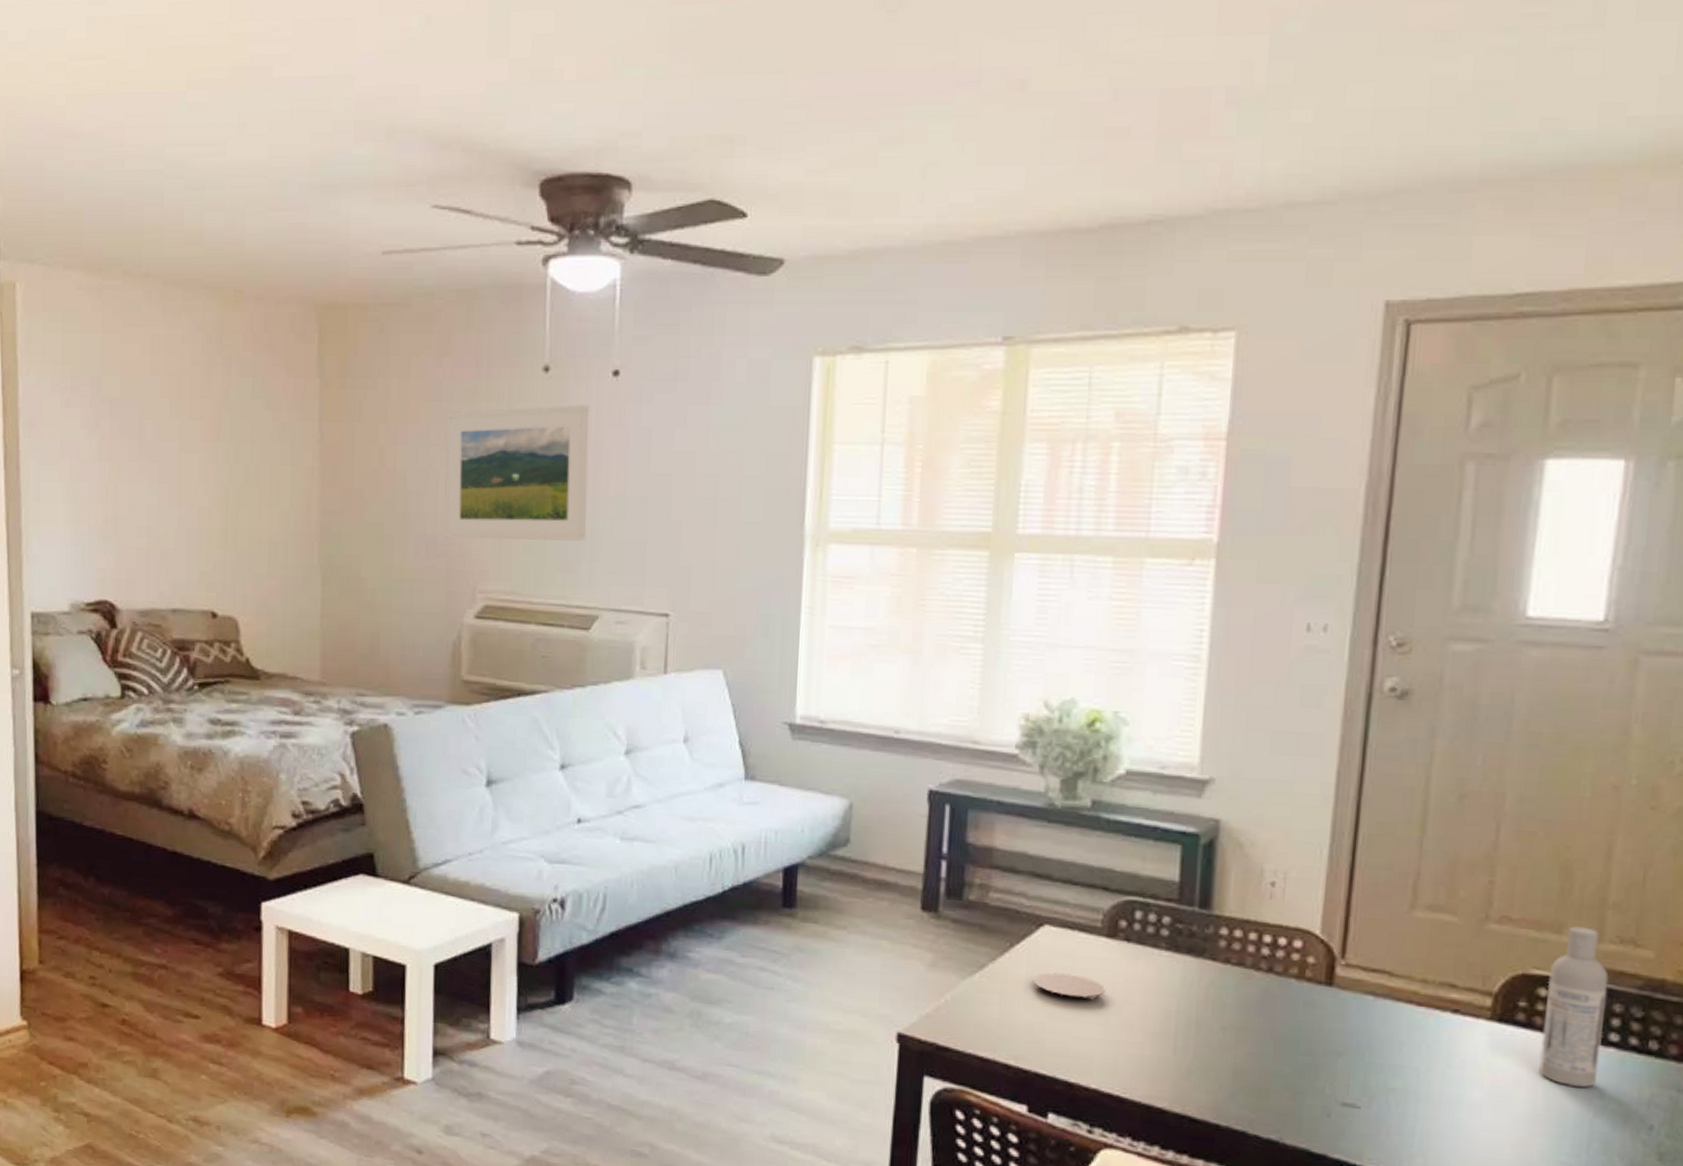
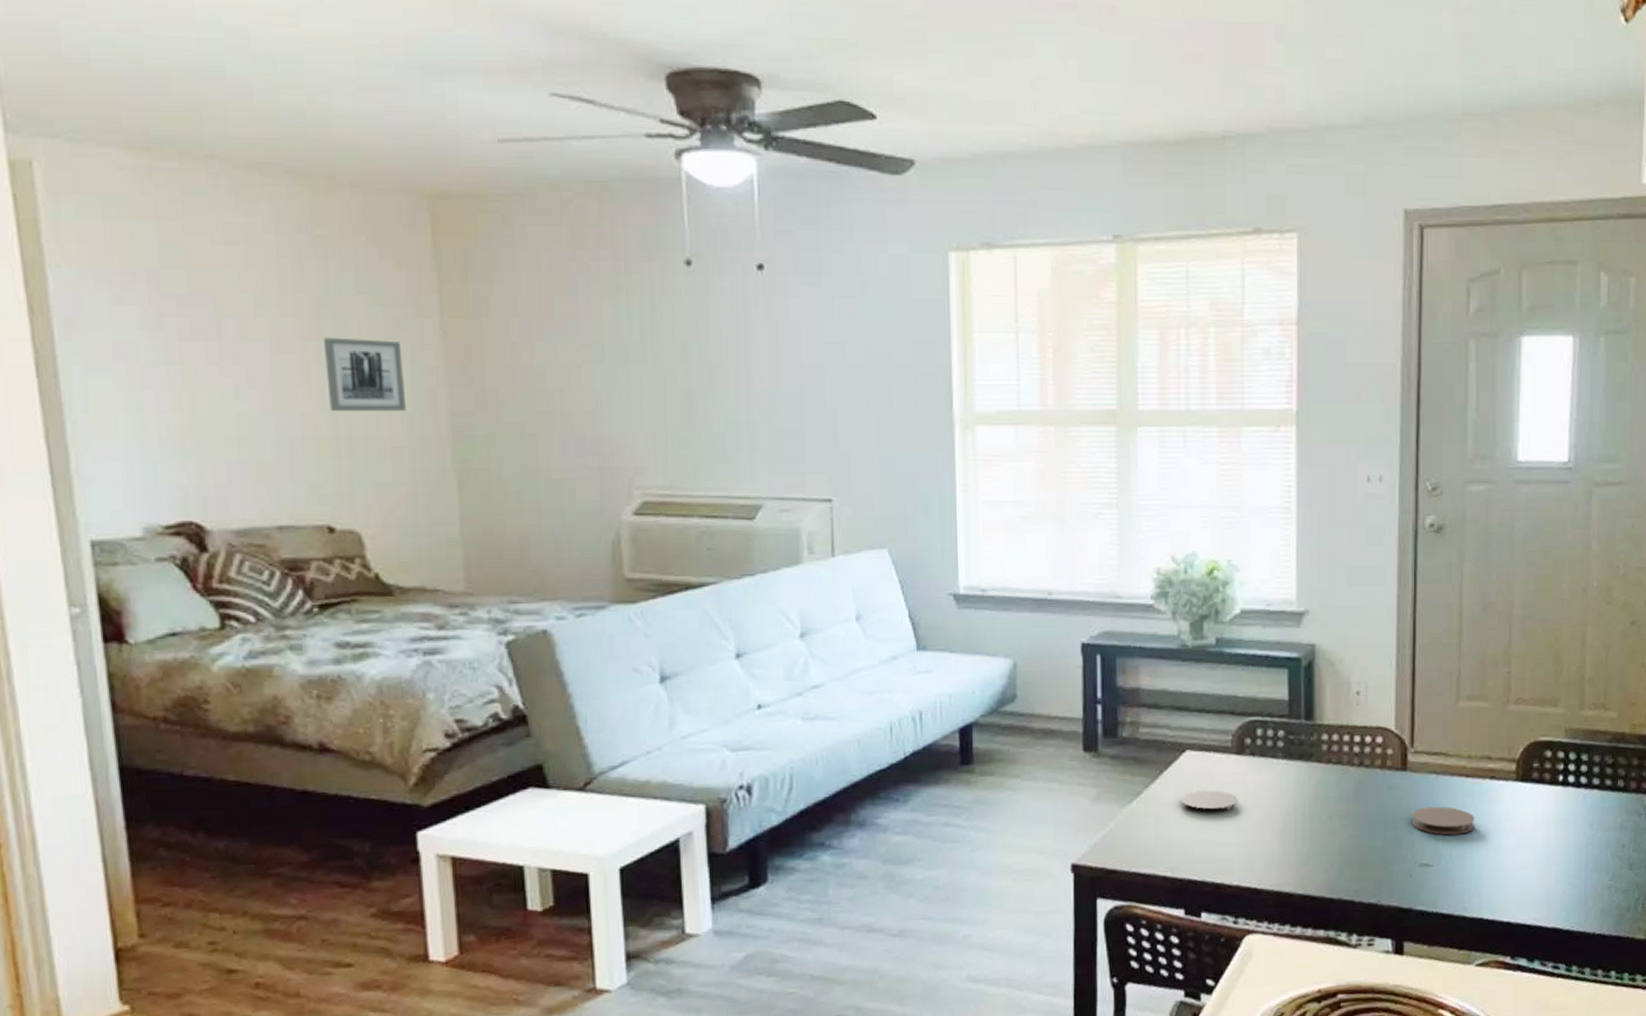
wall art: none [221,438,285,509] -> present [324,337,407,412]
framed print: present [444,405,589,541] -> none [585,298,744,436]
coaster: none [1334,1034,1426,1076] -> present [1411,806,1475,836]
bottle: present [1539,926,1609,1087] -> none [1550,699,1590,824]

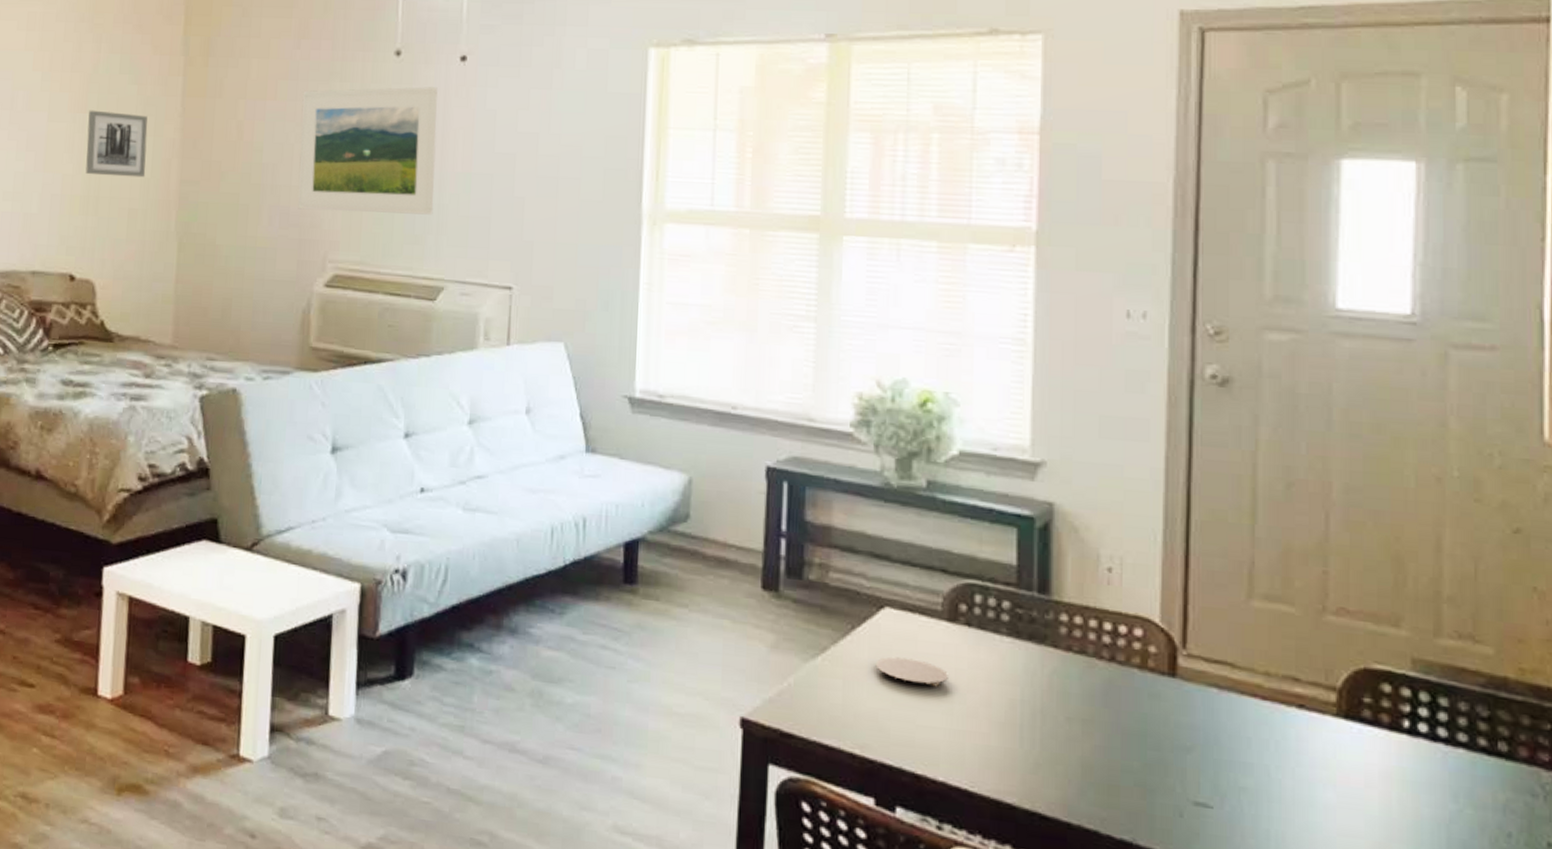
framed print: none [585,298,744,436] -> present [298,87,438,215]
coaster: present [1411,806,1475,836] -> none [1182,729,1275,774]

